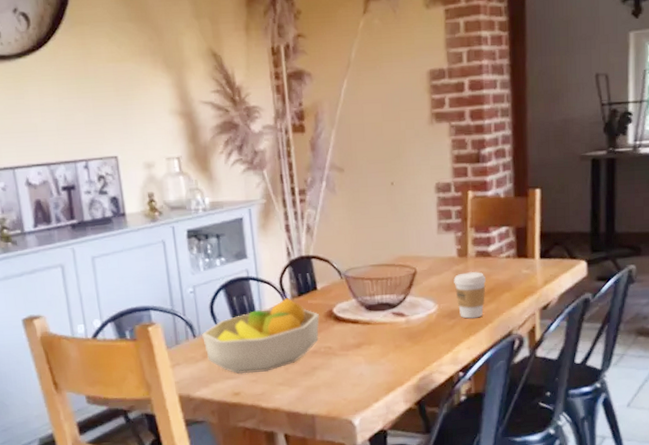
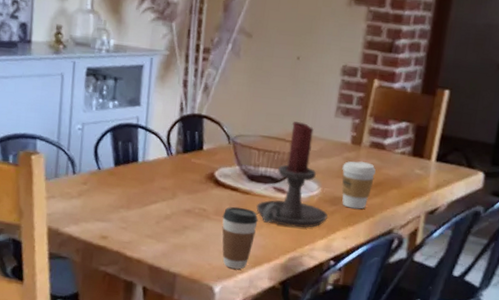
fruit bowl: present [201,298,320,374] -> none [81,152,201,221]
coffee cup: none [348,338,384,399] -> present [222,206,258,269]
candle holder: none [379,244,449,348] -> present [256,121,328,228]

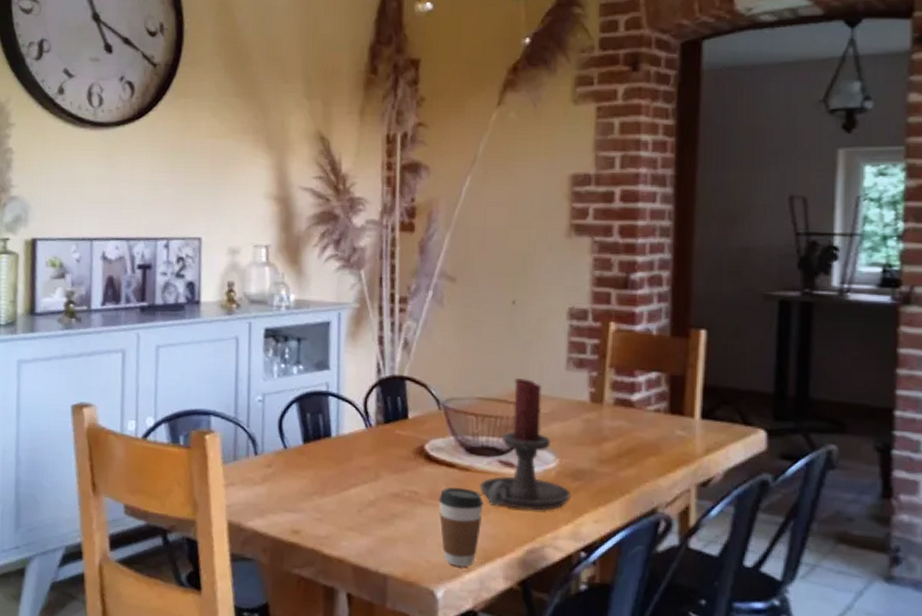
coffee cup: present [341,161,376,209] -> none [582,422,625,484]

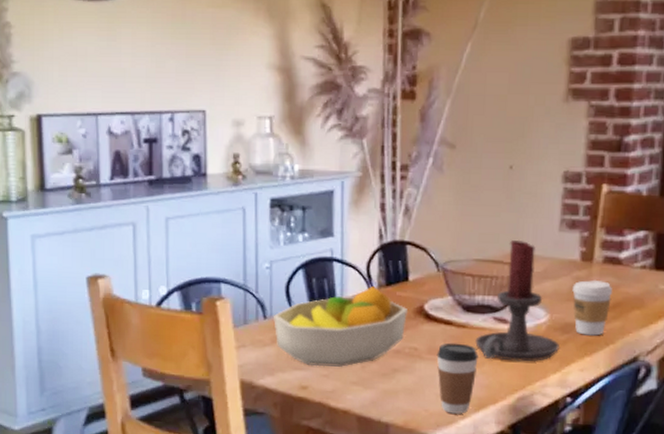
fruit bowl: none [264,423,408,510] -> present [272,286,409,367]
coffee cup: none [582,422,625,484] -> present [572,279,612,336]

